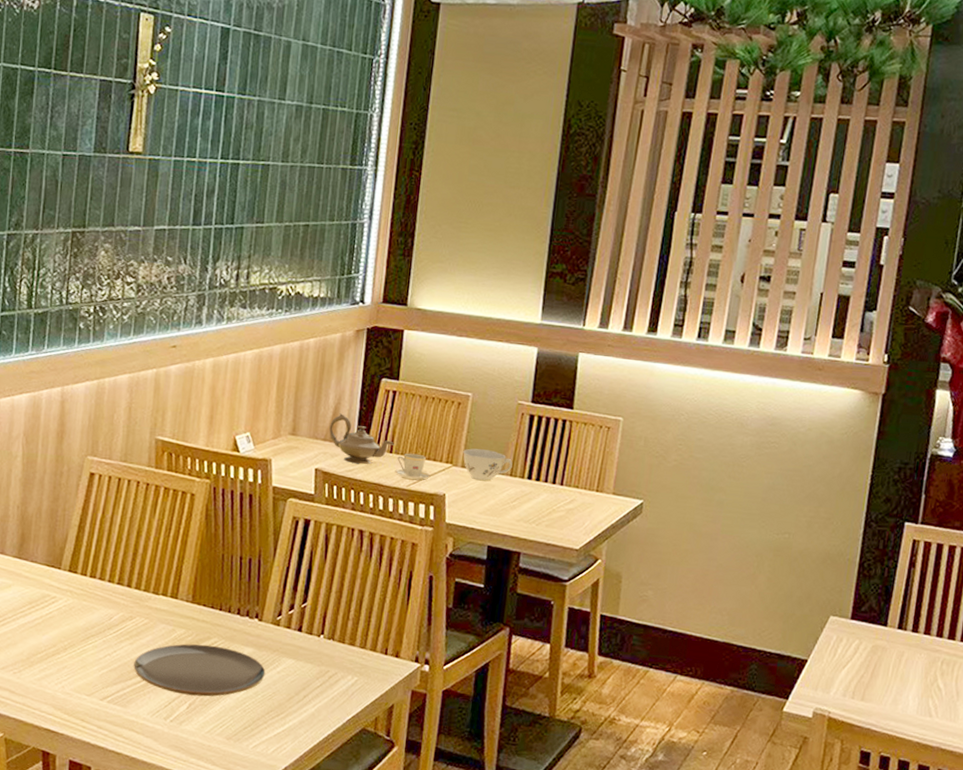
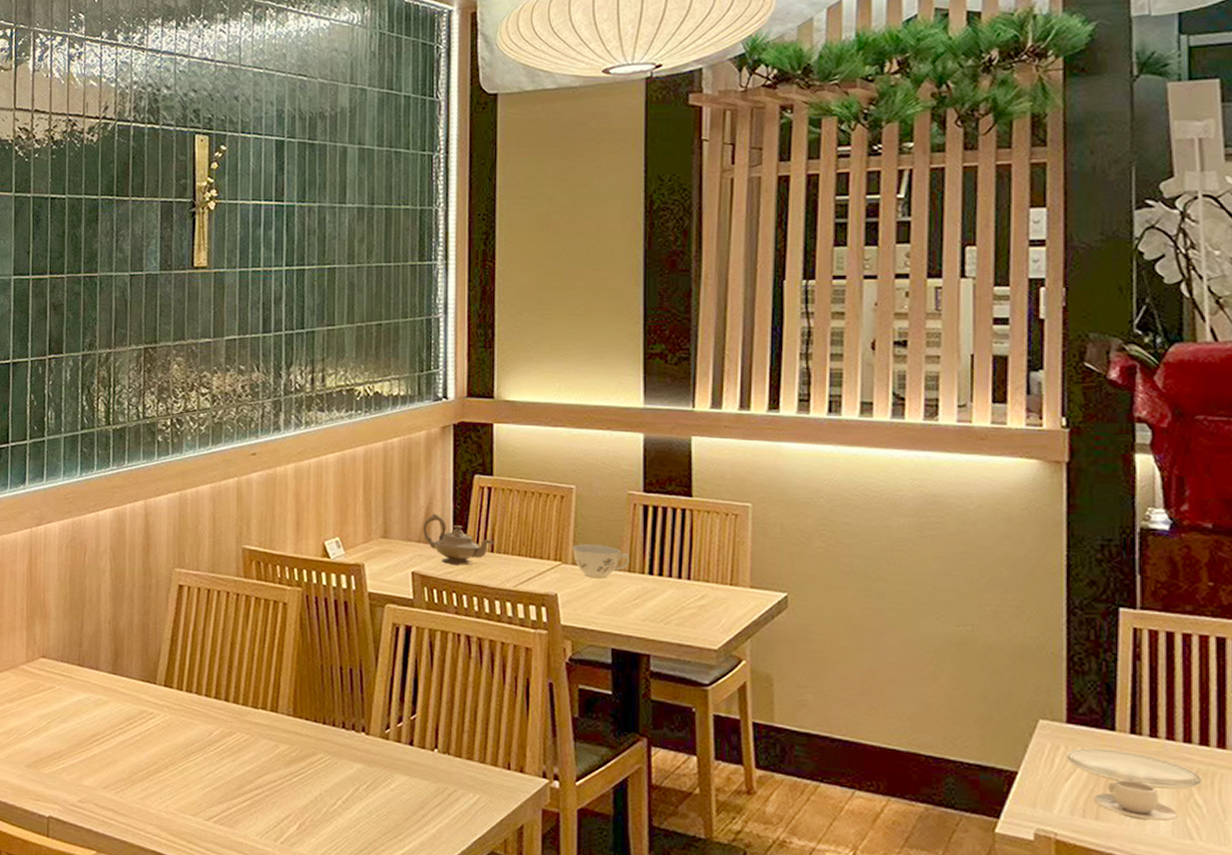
plate: present [133,644,266,697] -> none [238,760,378,817]
teacup: present [395,453,431,481] -> none [498,551,539,581]
plate: none [846,640,946,676] -> present [1065,748,1202,790]
teacup: none [862,667,924,702] -> present [1093,779,1179,822]

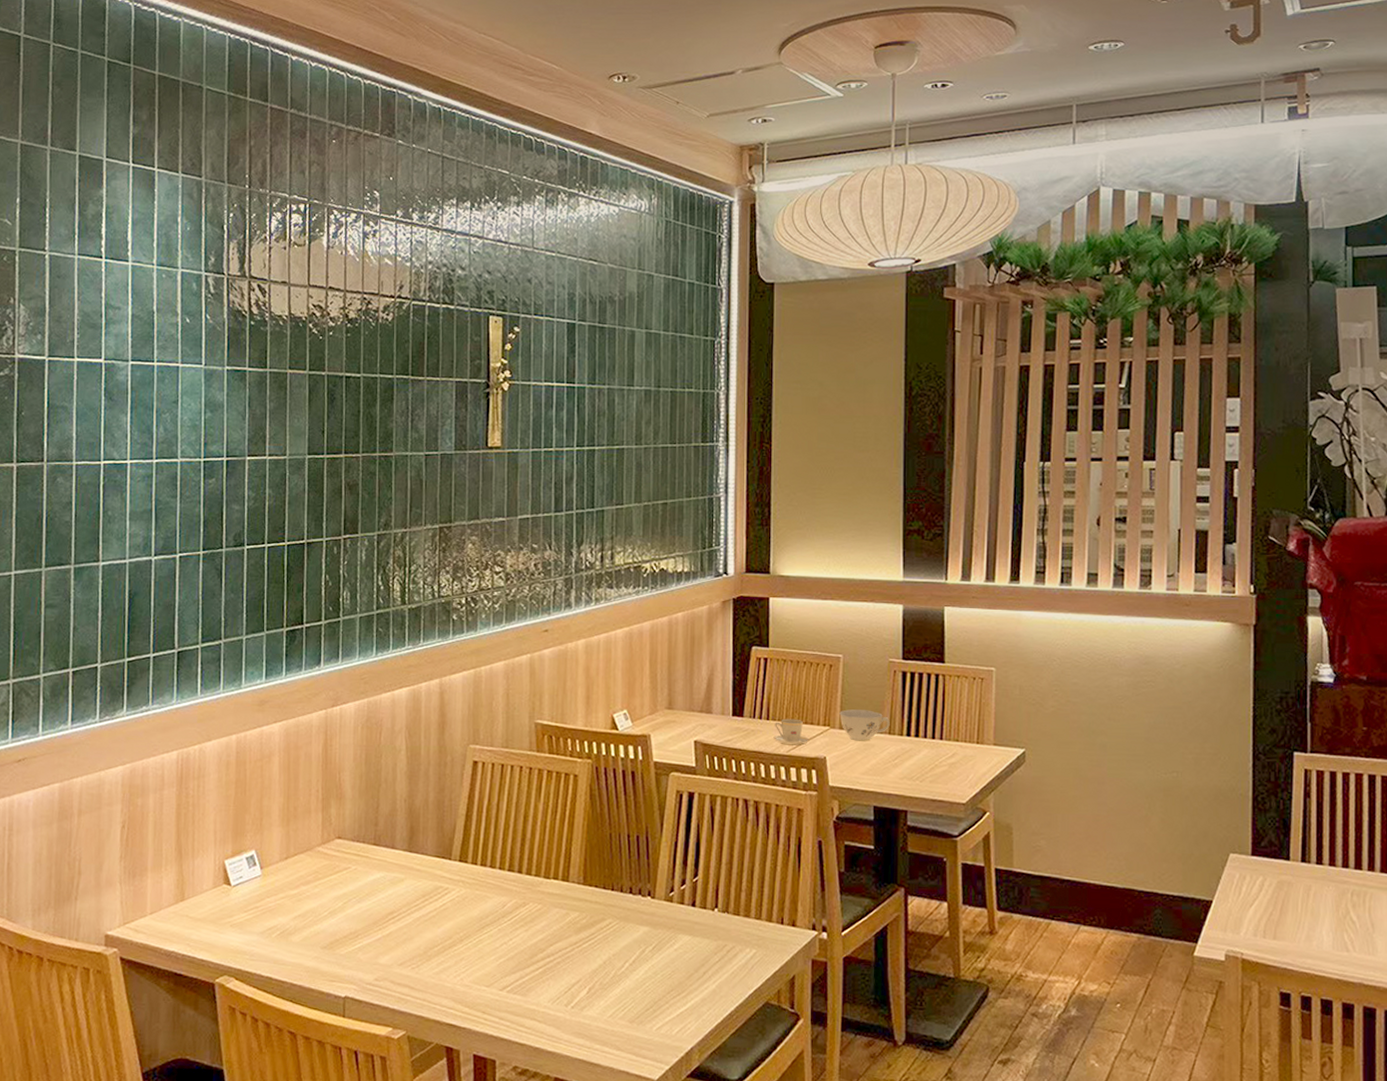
teapot: present [423,513,496,566] -> none [705,684,771,734]
teacup: none [498,551,539,581] -> present [773,718,810,746]
plate: present [1065,748,1202,790] -> none [1250,876,1356,909]
teacup: present [1093,779,1179,822] -> none [1272,902,1338,937]

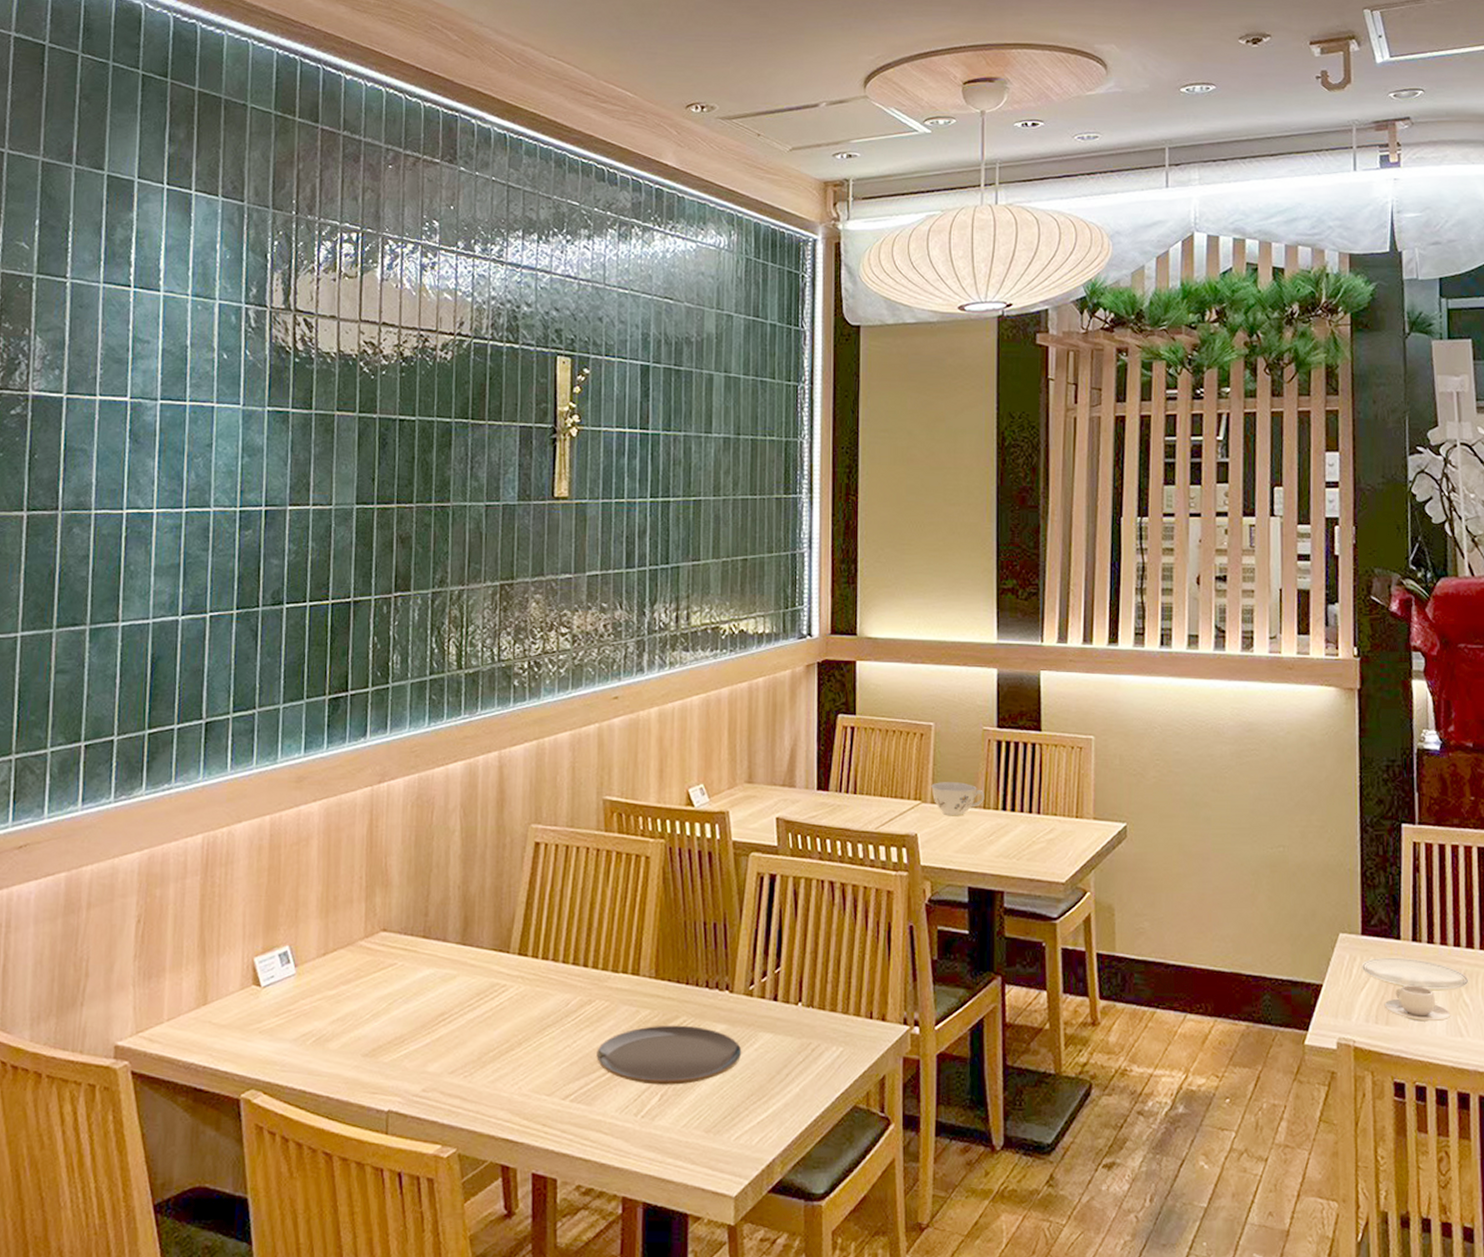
plate: none [530,926,663,980] -> present [596,1025,742,1085]
teacup: present [773,718,810,746] -> none [861,792,900,822]
plate: none [1250,876,1356,909] -> present [1361,957,1469,991]
teacup: none [1272,902,1338,937] -> present [1384,984,1451,1022]

